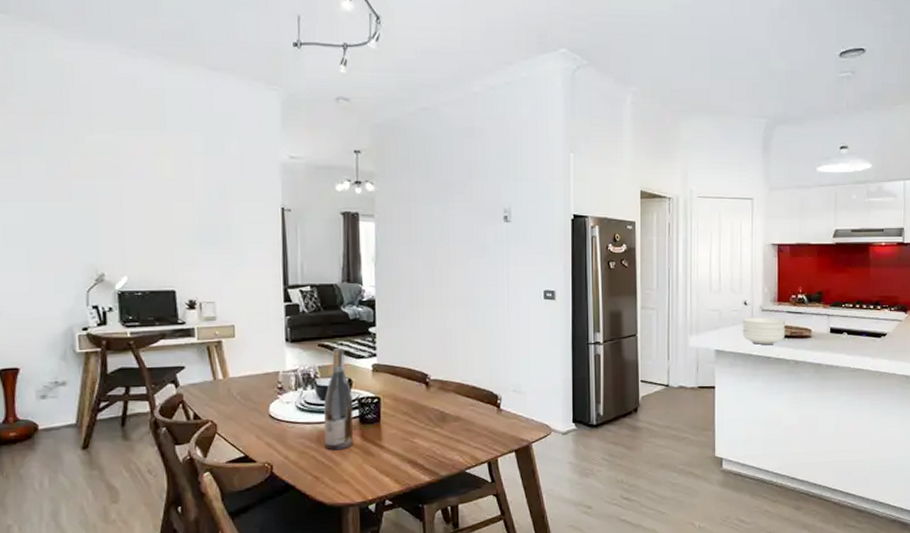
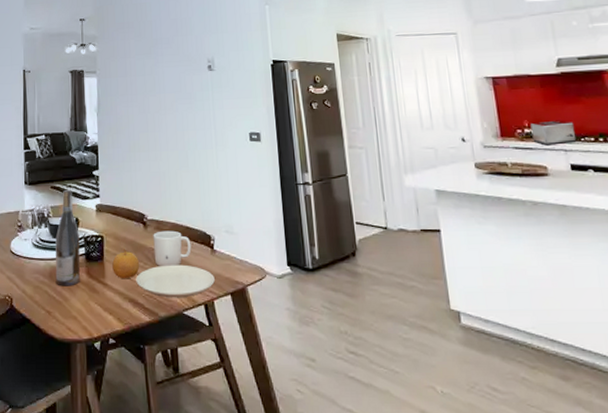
fruit: none [390,409,421,441] -> present [112,248,140,279]
plate: none [416,424,499,458] -> present [136,264,215,298]
mug: none [436,390,477,428] -> present [153,230,192,267]
bowl: present [741,317,786,345] -> none [461,154,516,185]
toaster: none [803,287,839,310] -> present [530,120,577,146]

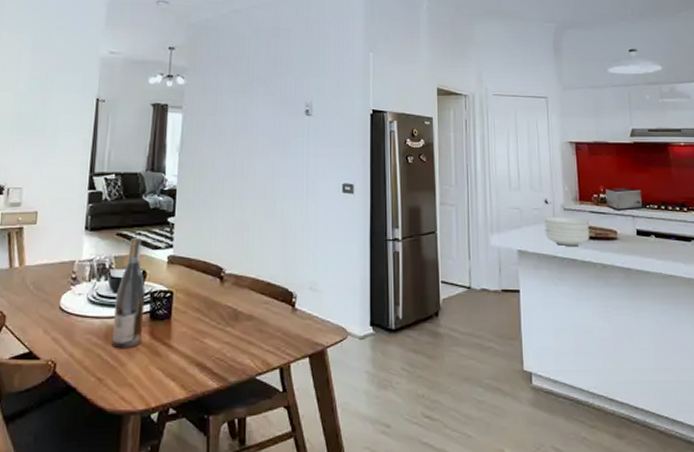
fruit: present [112,248,140,279] -> none [180,305,212,341]
plate: present [136,264,215,298] -> none [206,324,293,362]
mug: present [153,230,192,267] -> none [229,286,271,327]
bowl: none [461,154,516,185] -> present [543,217,590,247]

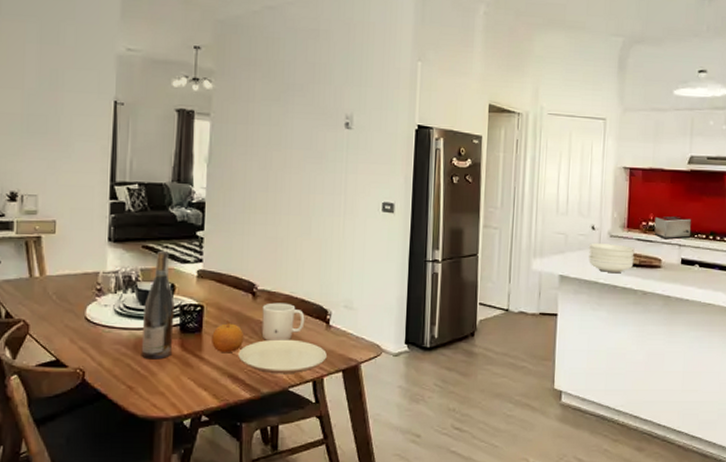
fruit: none [180,305,212,341] -> present [212,319,245,353]
plate: none [206,324,293,362] -> present [238,339,327,374]
mug: none [229,286,271,327] -> present [261,302,305,342]

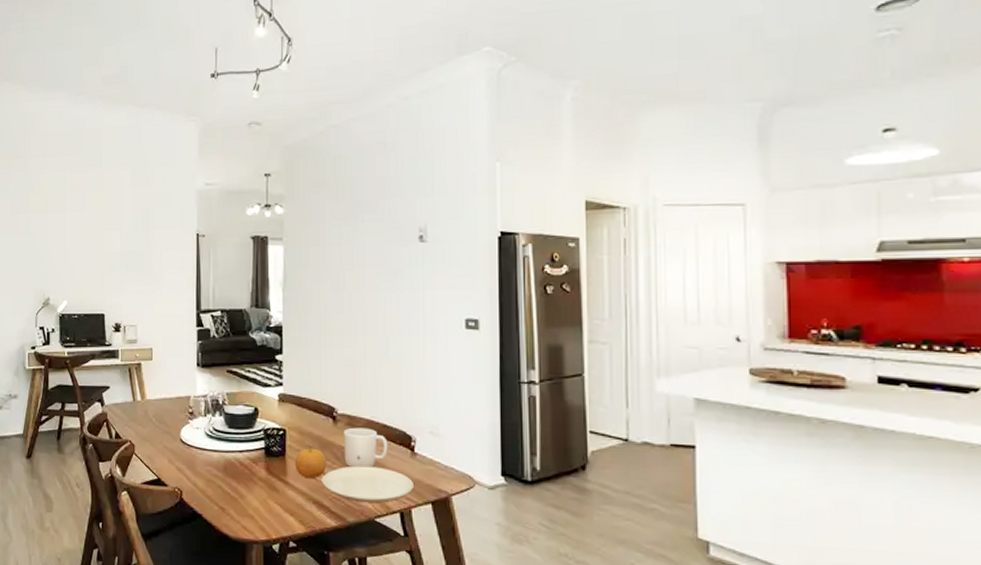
wine bottle: present [141,250,175,360] -> none [230,374,259,482]
bowl: present [588,243,635,274] -> none [733,359,803,396]
toaster: present [654,215,692,240] -> none [830,320,891,351]

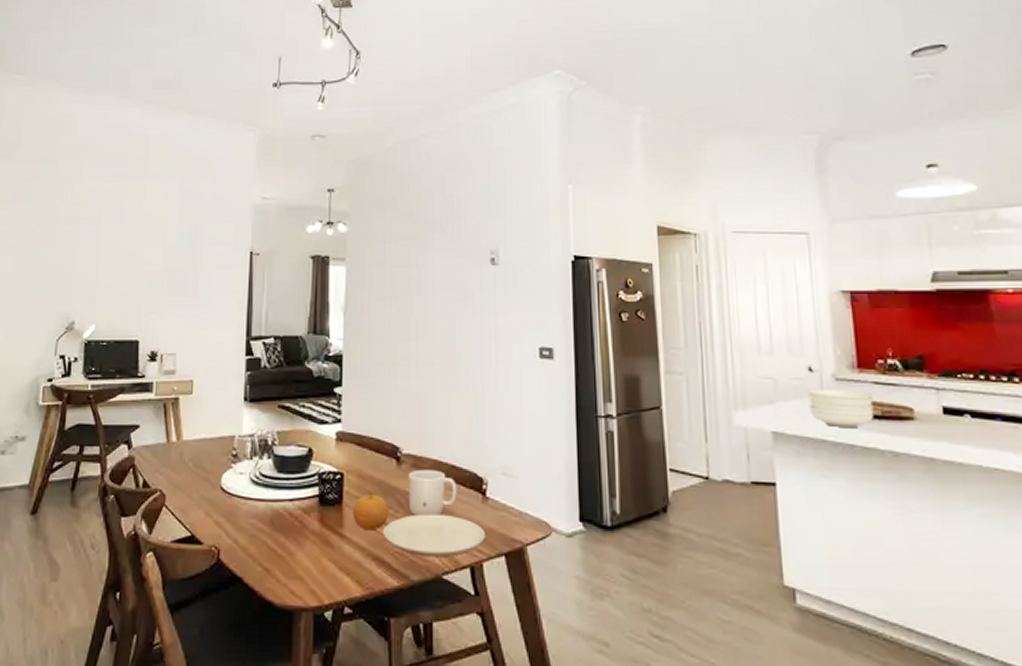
bowl: none [733,359,803,396] -> present [806,389,874,429]

